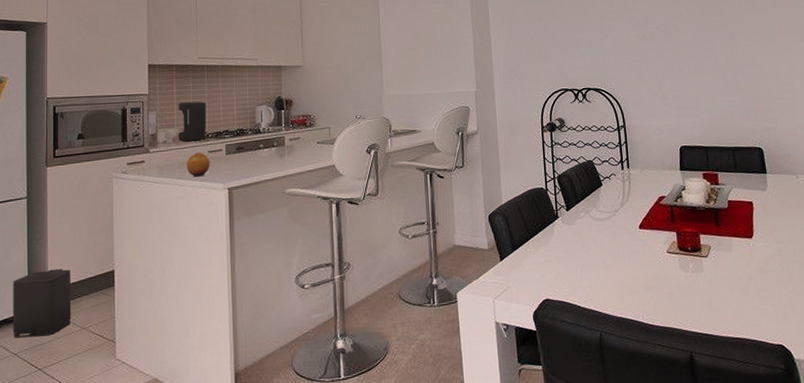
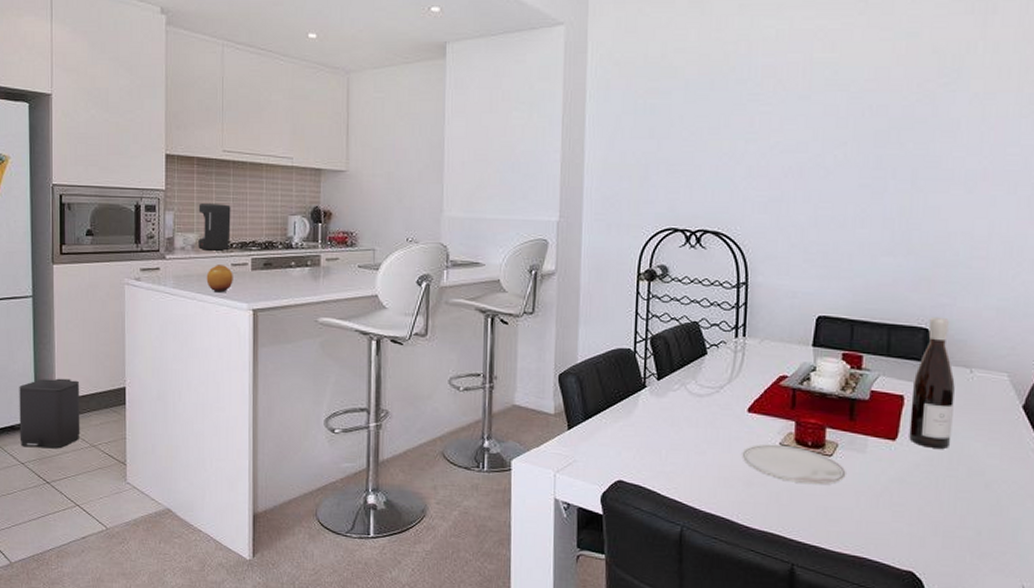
plate: none [639,252,720,283] -> present [742,444,846,485]
bottle: none [757,137,792,241] -> present [909,316,955,449]

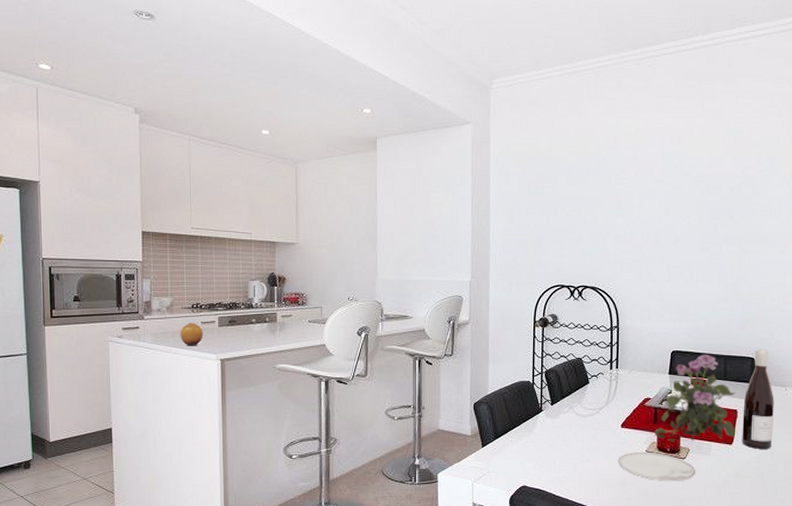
pedal bin: present [19,378,80,449] -> none [17,423,73,483]
coffee maker: present [198,204,231,251] -> none [171,272,200,311]
flower bouquet: none [792,321,902,434] -> present [654,354,736,442]

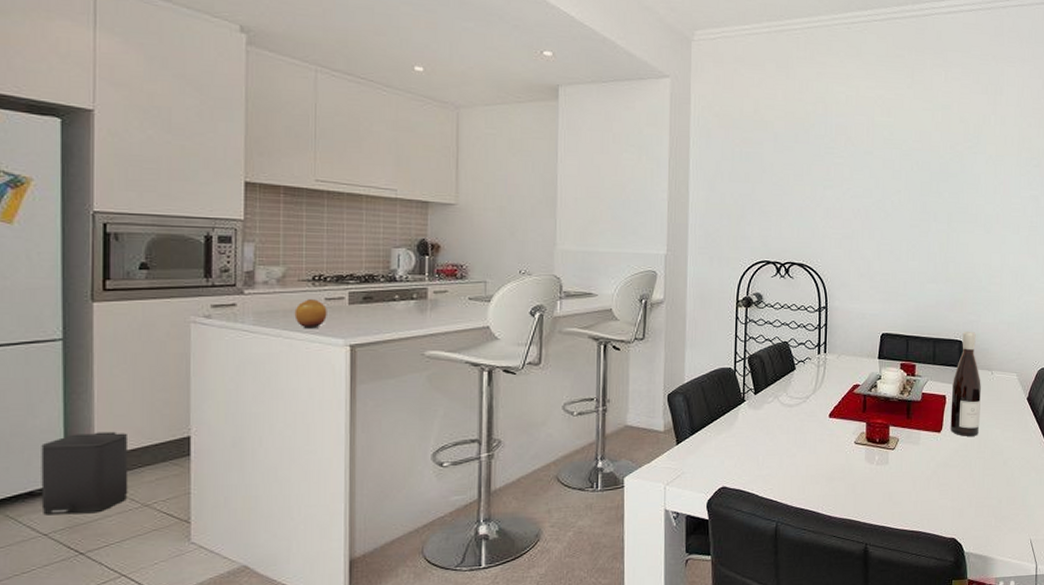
pedal bin: none [17,423,73,483] -> present [41,431,129,515]
plate: present [617,451,696,482] -> none [825,443,905,475]
flower bouquet: present [654,354,736,442] -> none [863,337,945,432]

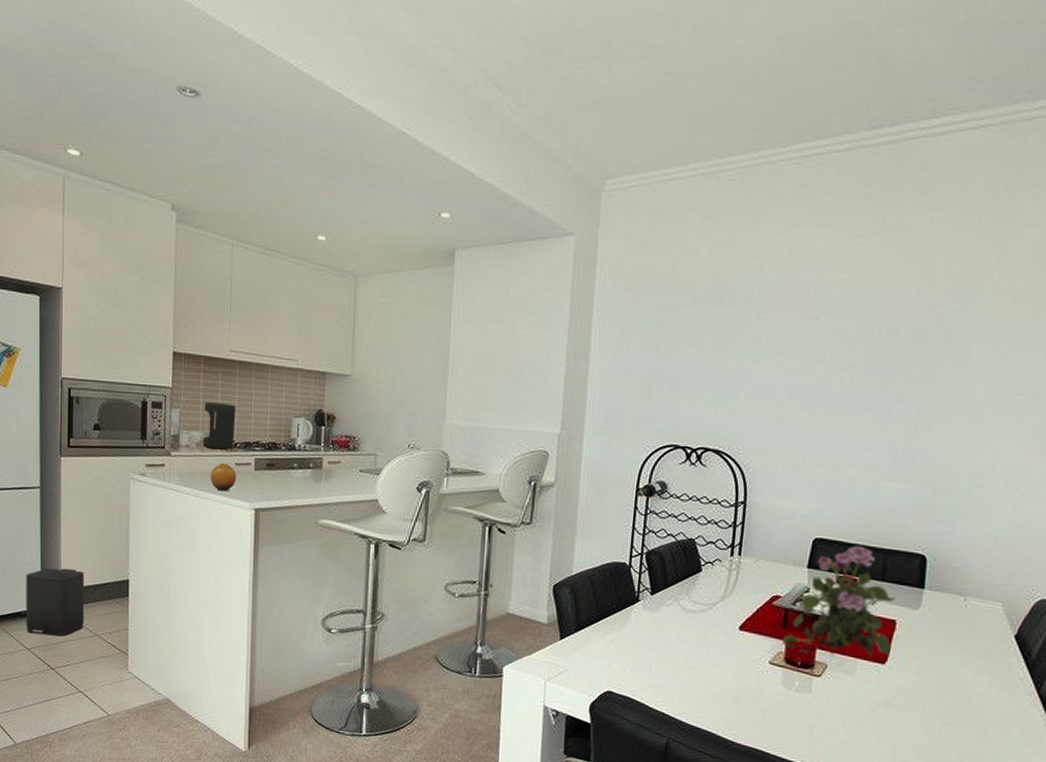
coffee maker: none [285,235,325,285] -> present [203,402,236,450]
flower bouquet: none [863,337,945,432] -> present [782,545,895,656]
bottle: present [950,331,981,436] -> none [898,543,949,674]

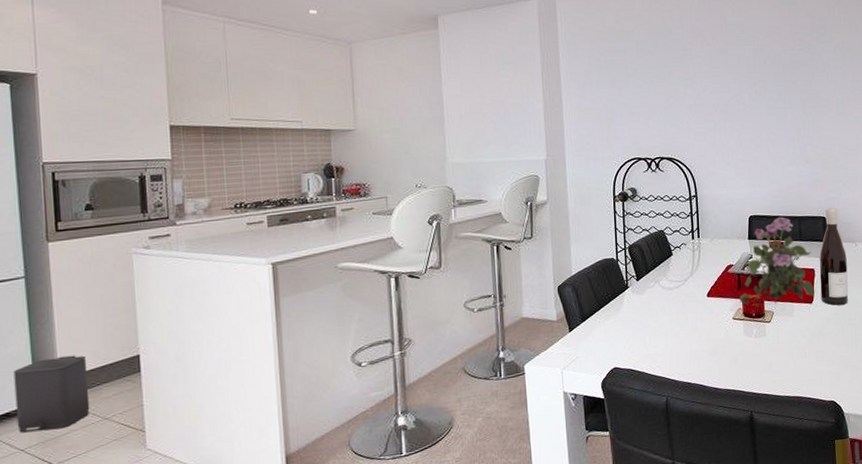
coffee maker: present [203,402,236,450] -> none [208,168,244,213]
fruit: present [210,463,237,491] -> none [221,225,250,252]
bottle: none [898,543,949,674] -> present [819,207,849,306]

